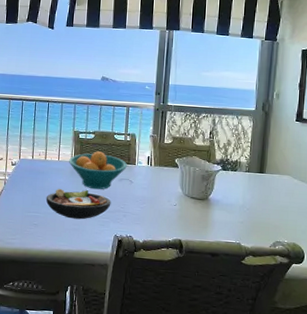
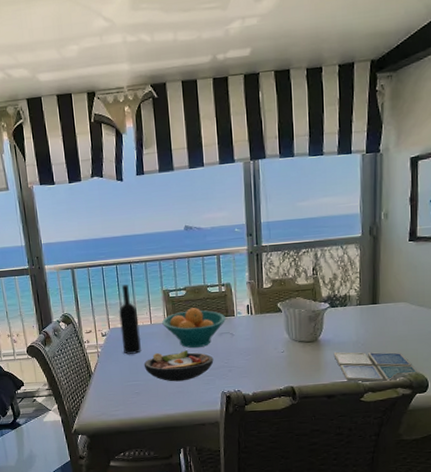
wine bottle: none [29,120,48,187] -> present [118,285,141,354]
drink coaster: none [221,213,296,250] -> present [333,352,418,383]

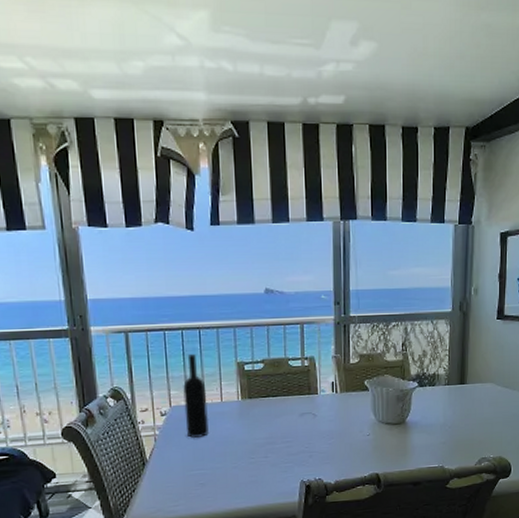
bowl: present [143,350,214,382] -> none [211,433,293,470]
fruit bowl: present [162,307,227,349] -> none [235,383,309,431]
drink coaster: present [333,352,418,383] -> none [420,435,502,468]

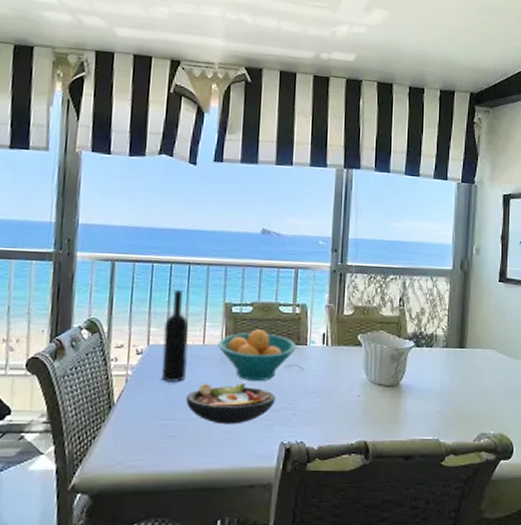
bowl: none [211,433,293,470] -> present [185,383,276,425]
fruit bowl: none [235,383,309,431] -> present [218,329,297,382]

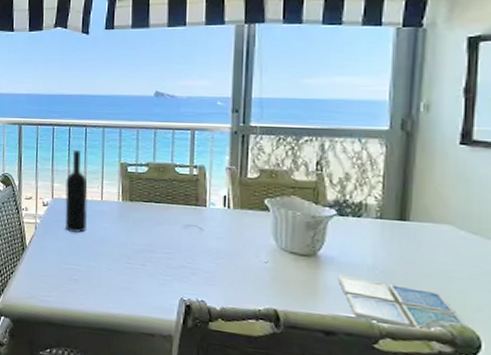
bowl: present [185,383,276,425] -> none [87,236,174,276]
fruit bowl: present [218,329,297,382] -> none [115,189,196,239]
drink coaster: none [415,402,504,445] -> present [337,275,466,331]

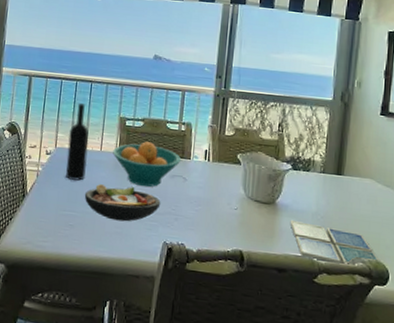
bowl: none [87,236,174,276] -> present [84,184,161,222]
fruit bowl: none [115,189,196,239] -> present [113,141,182,187]

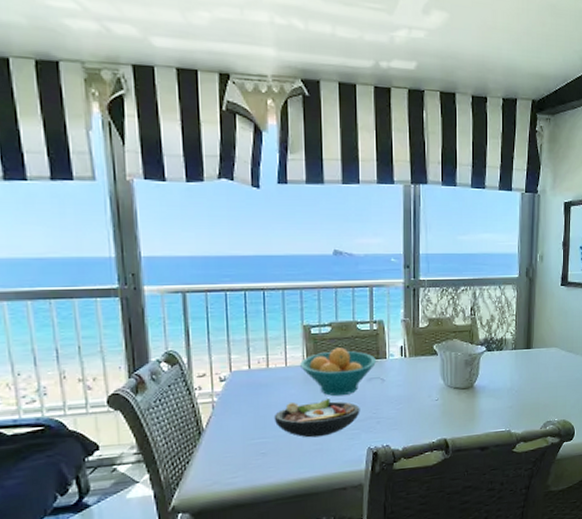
wine bottle: present [66,103,89,181] -> none [244,317,273,405]
drink coaster: present [290,220,379,267] -> none [488,399,566,432]

